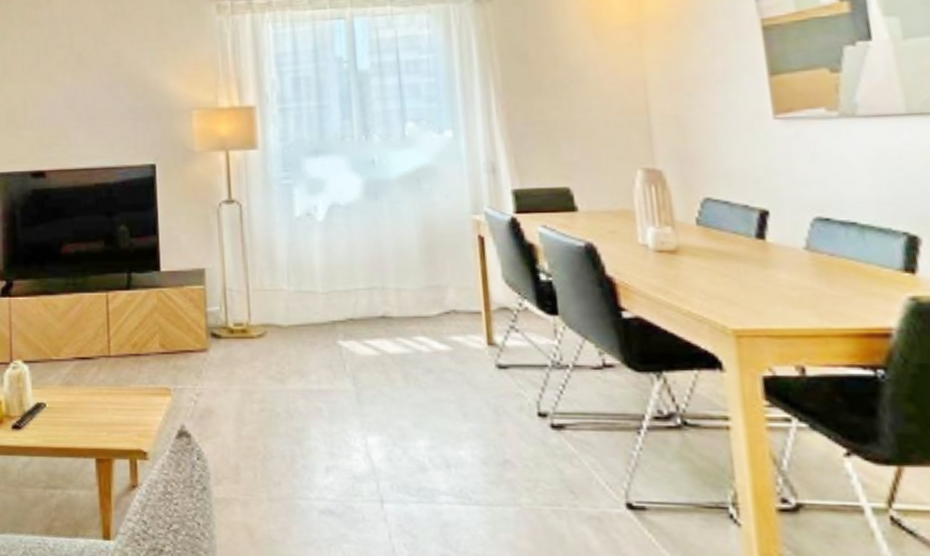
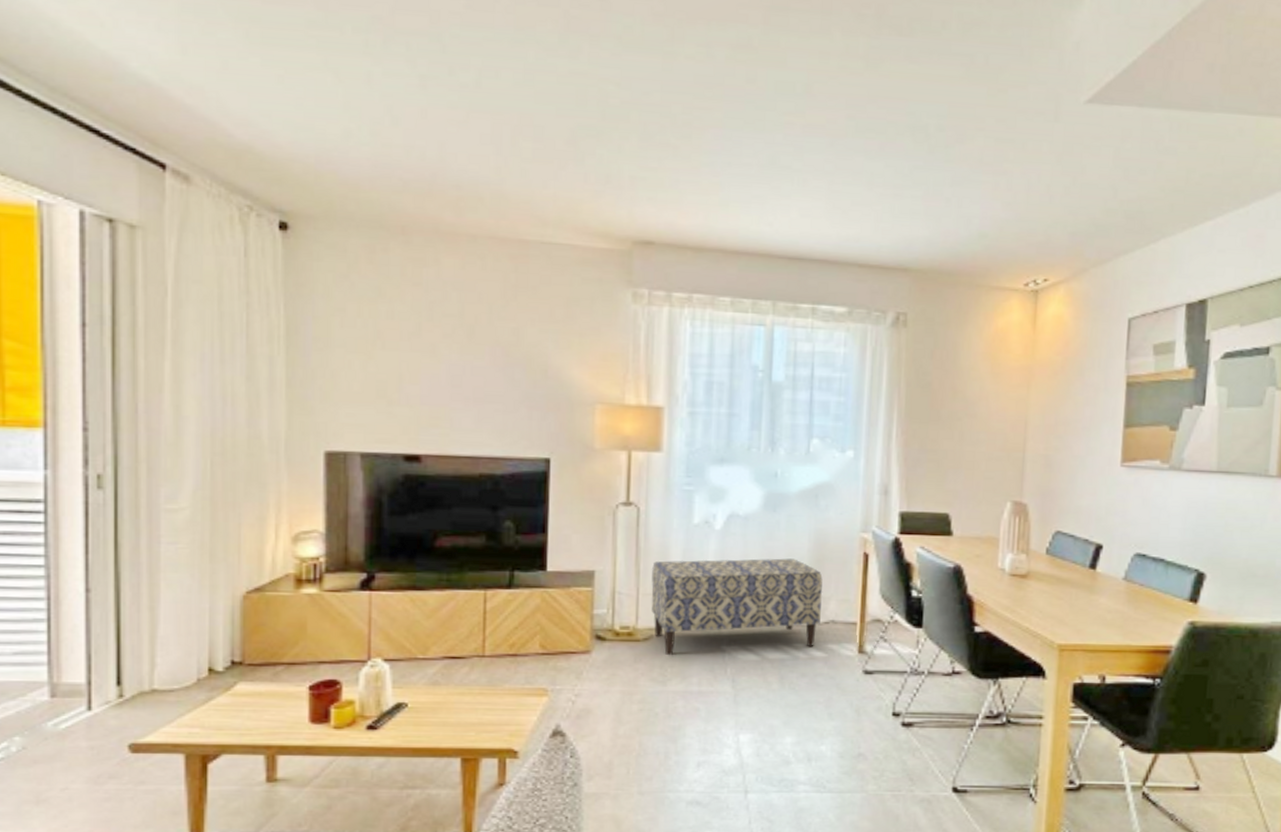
bench: none [259,246,440,353] -> present [651,558,823,656]

